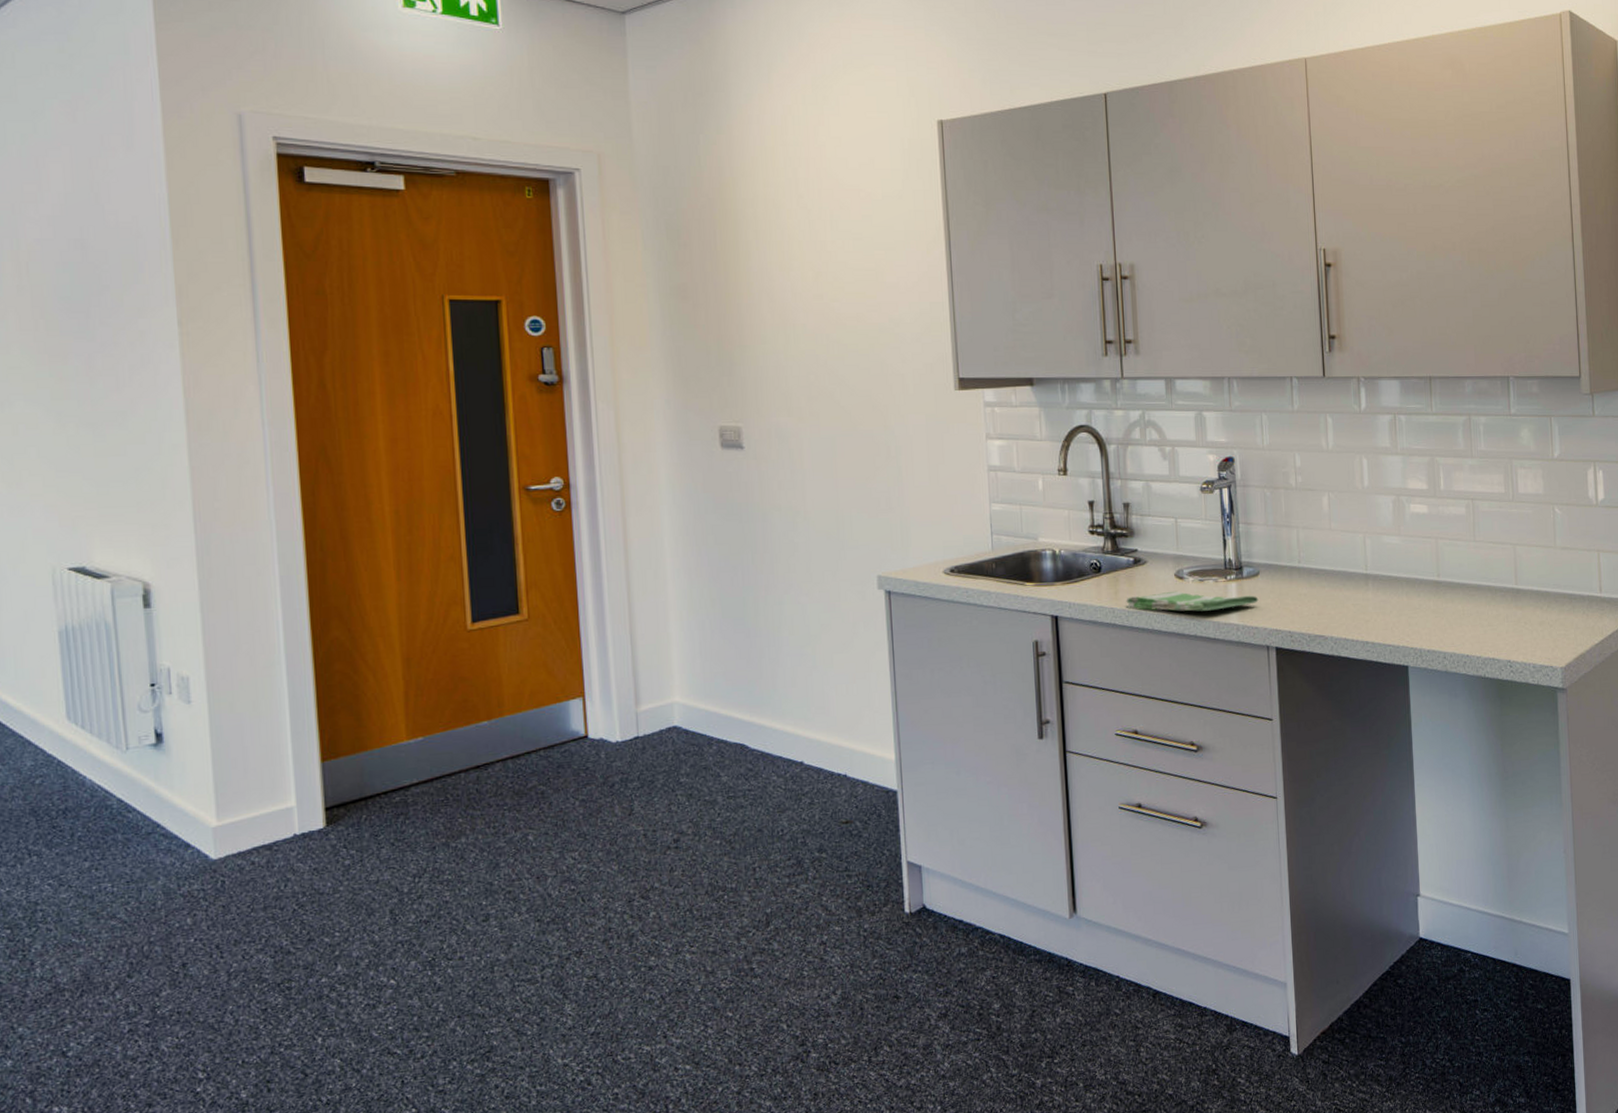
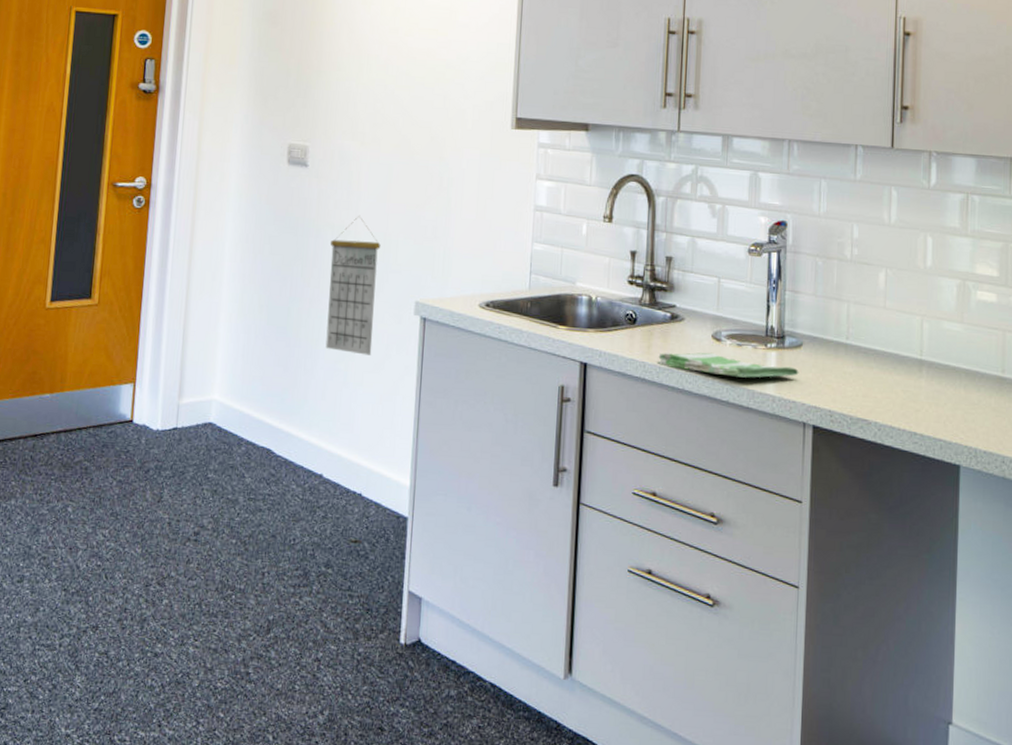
calendar: none [780,493,839,637] -> present [325,215,381,356]

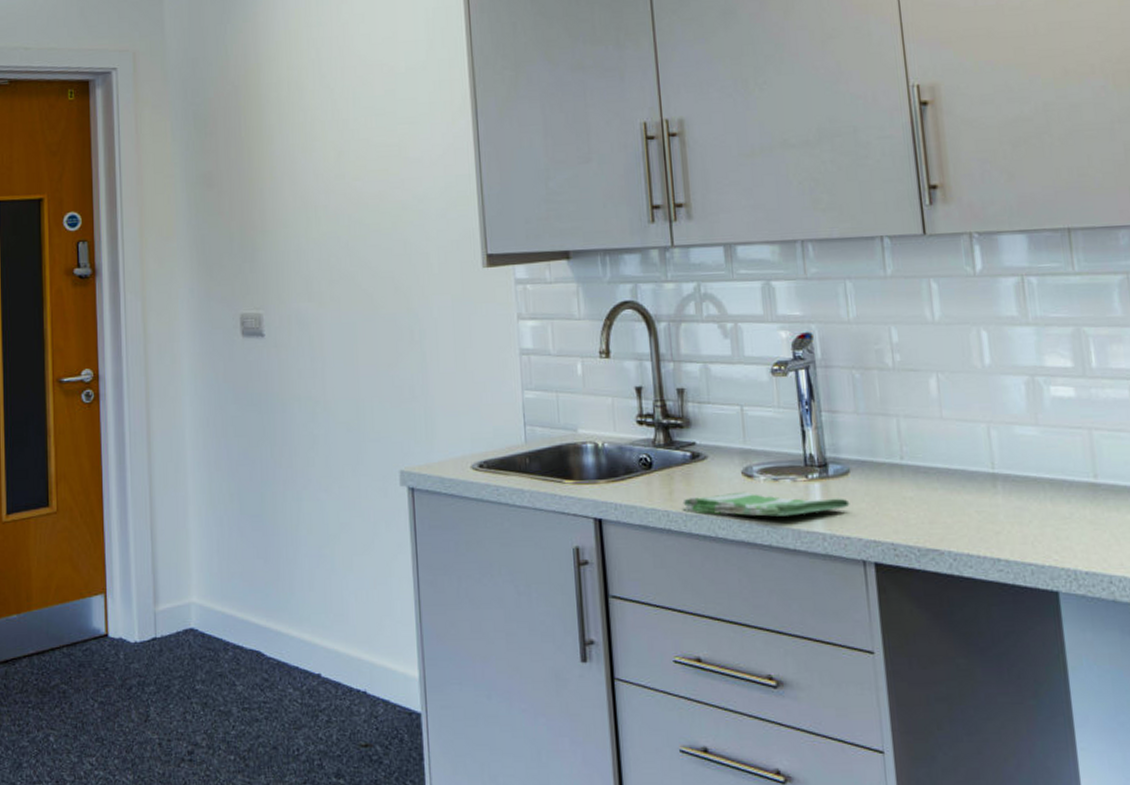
calendar: present [325,215,381,356] -> none [299,382,359,537]

